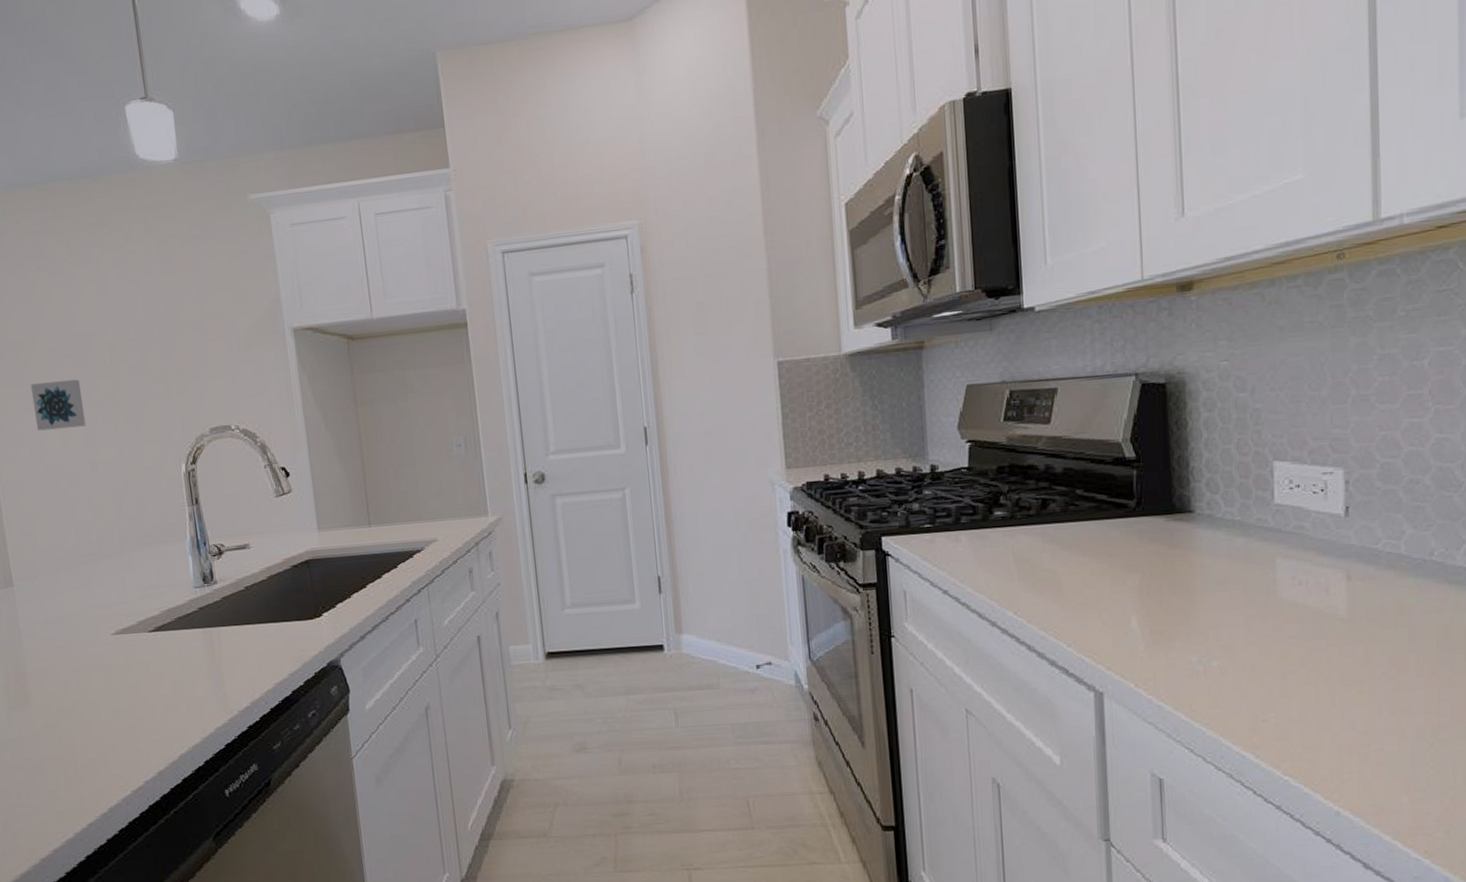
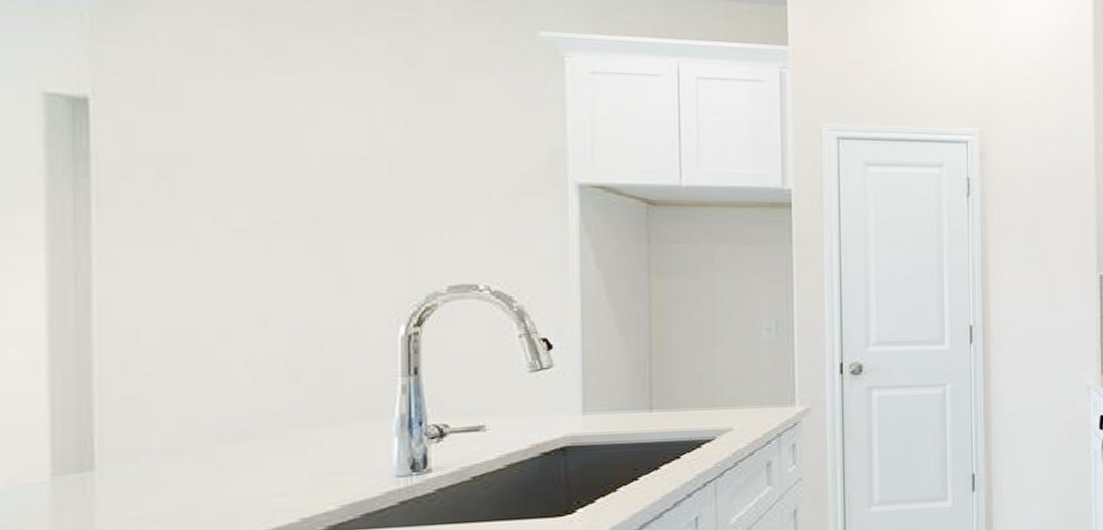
wall art: present [30,379,87,431] -> none [173,208,259,268]

